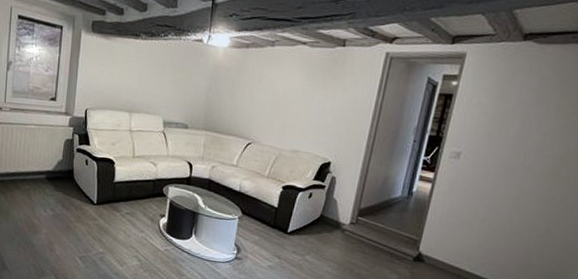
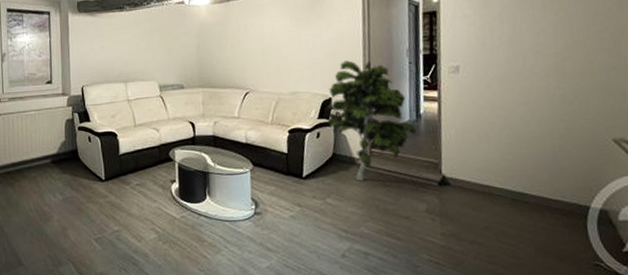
indoor plant: none [320,128,405,245] -> present [326,60,417,181]

